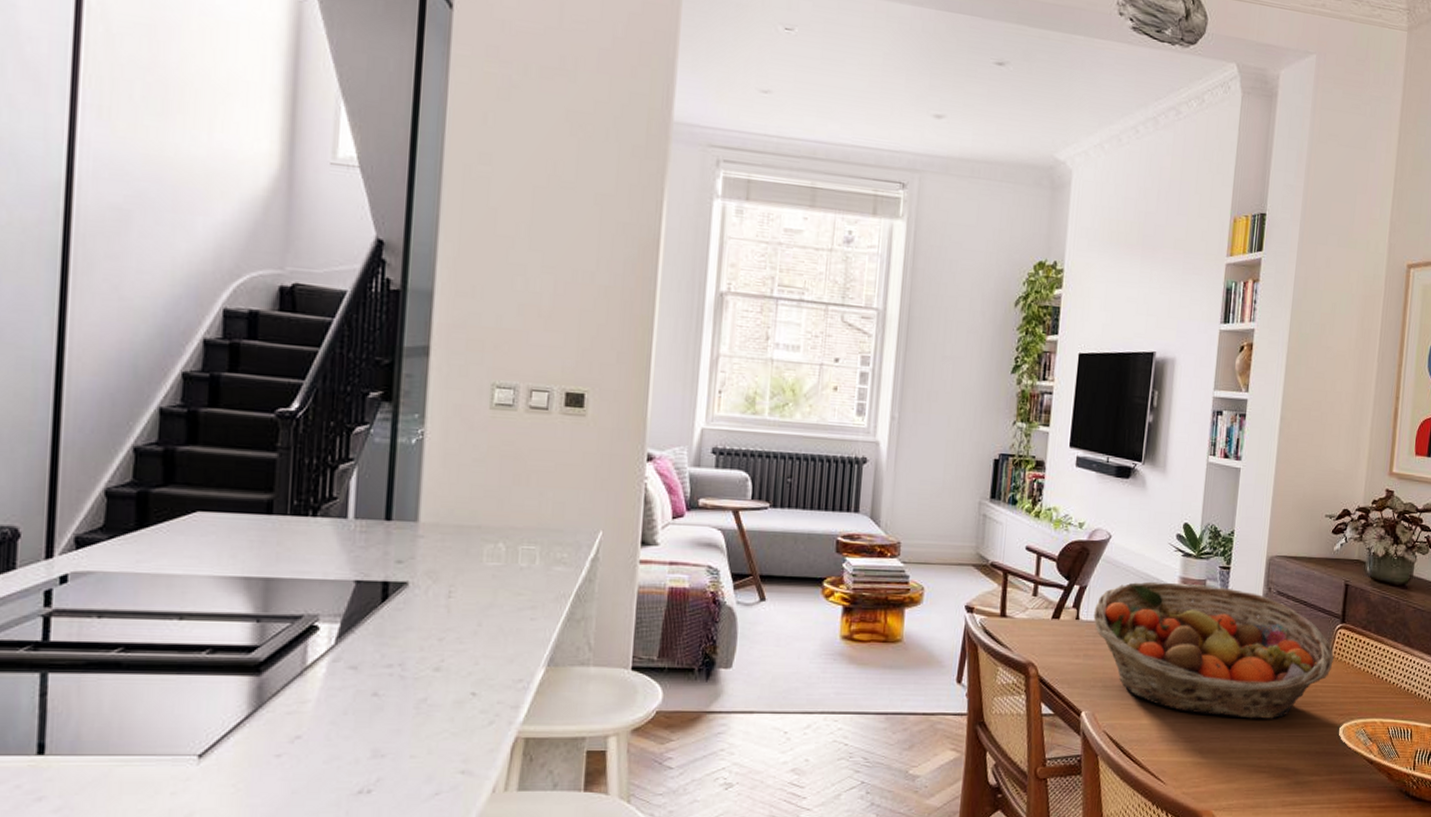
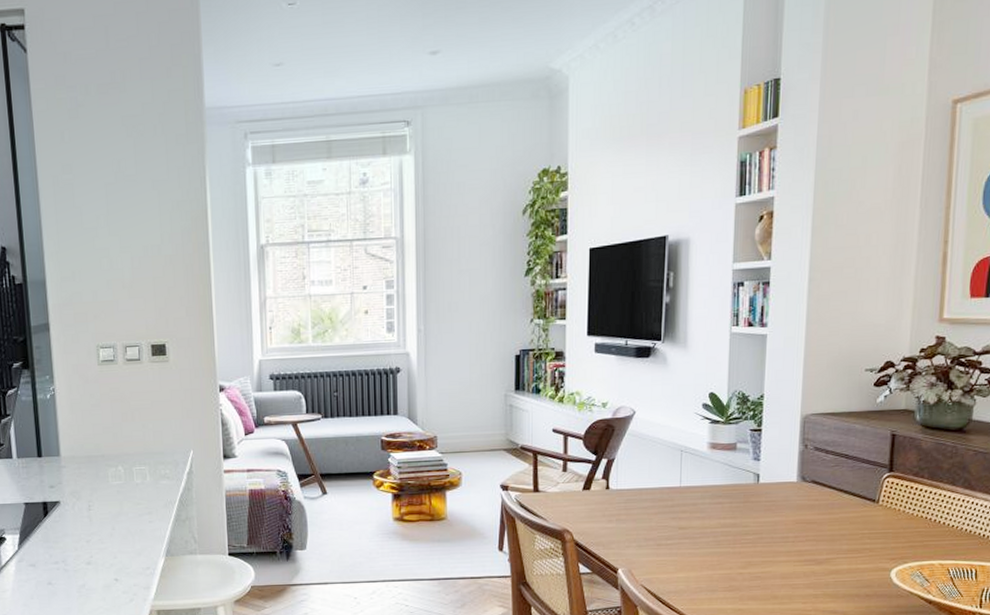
fruit basket: present [1093,581,1334,719] -> none [623,448,882,568]

